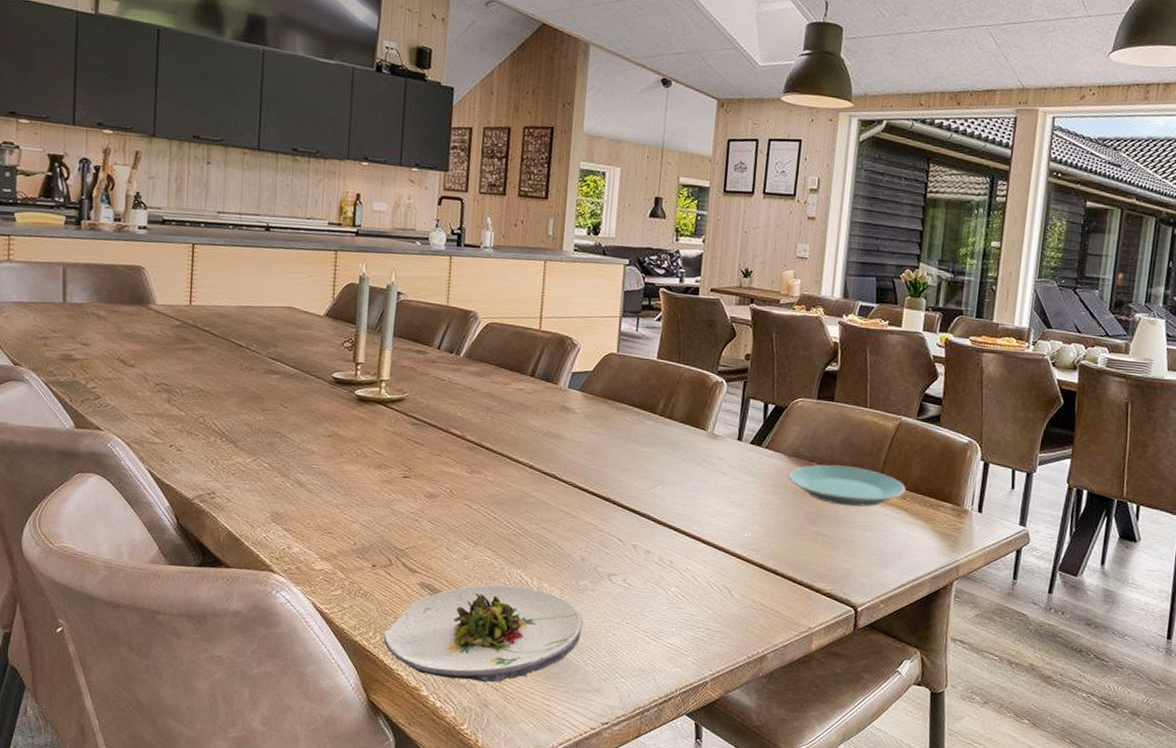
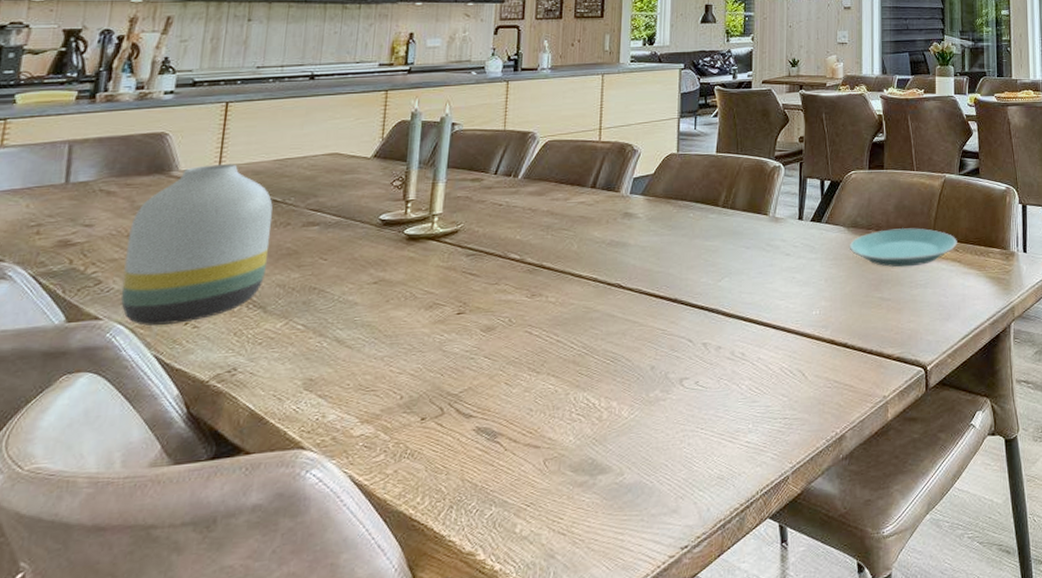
vase: none [116,302,238,445] -> present [121,163,273,327]
salad plate: present [383,584,584,683] -> none [433,409,656,534]

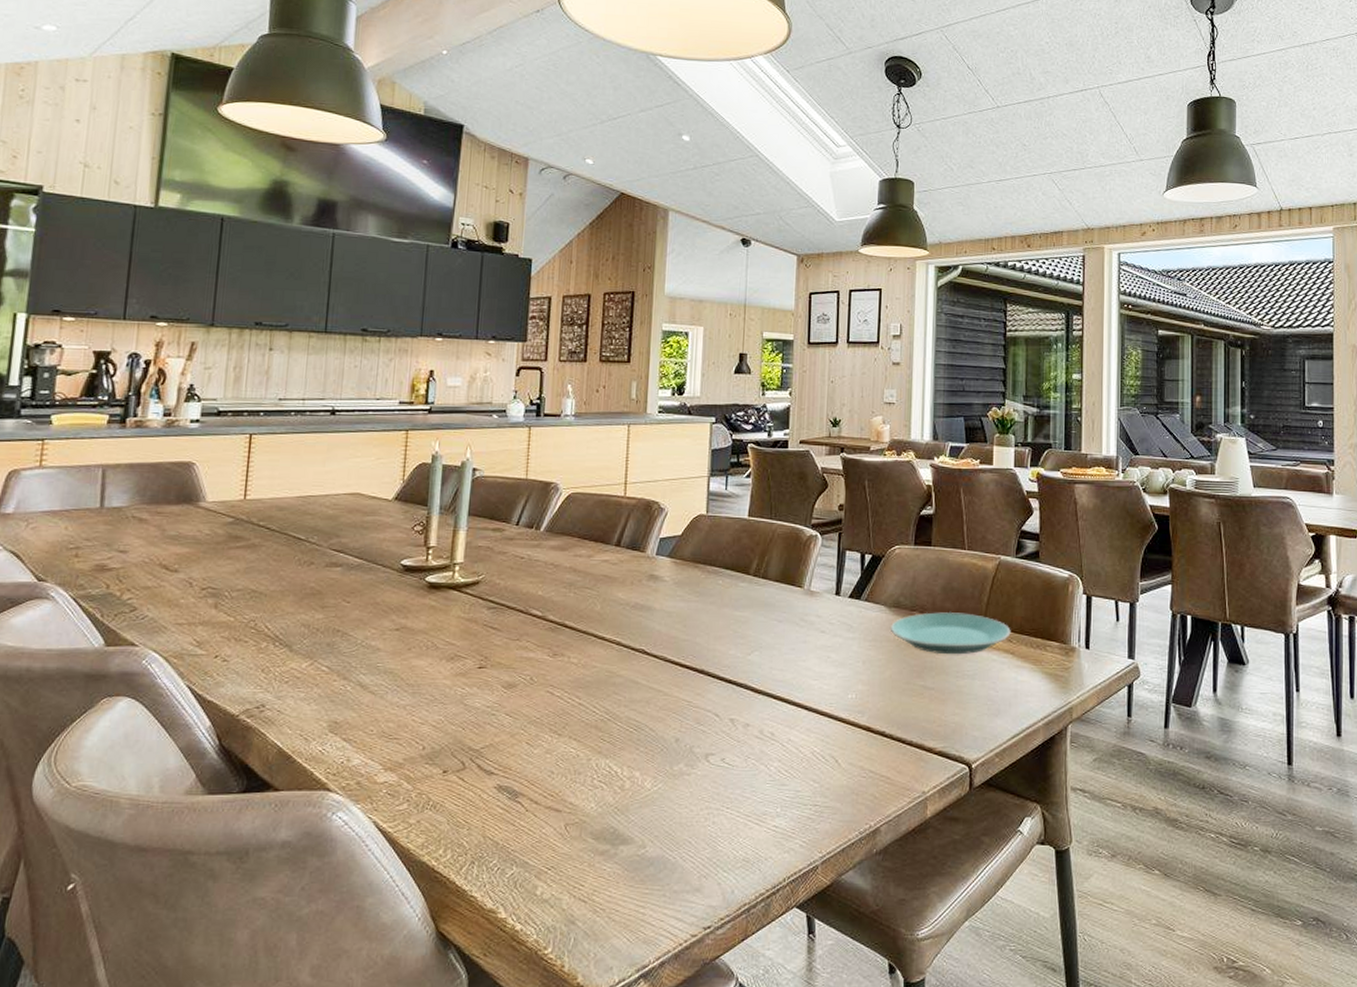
vase: present [121,163,273,327] -> none [155,497,297,657]

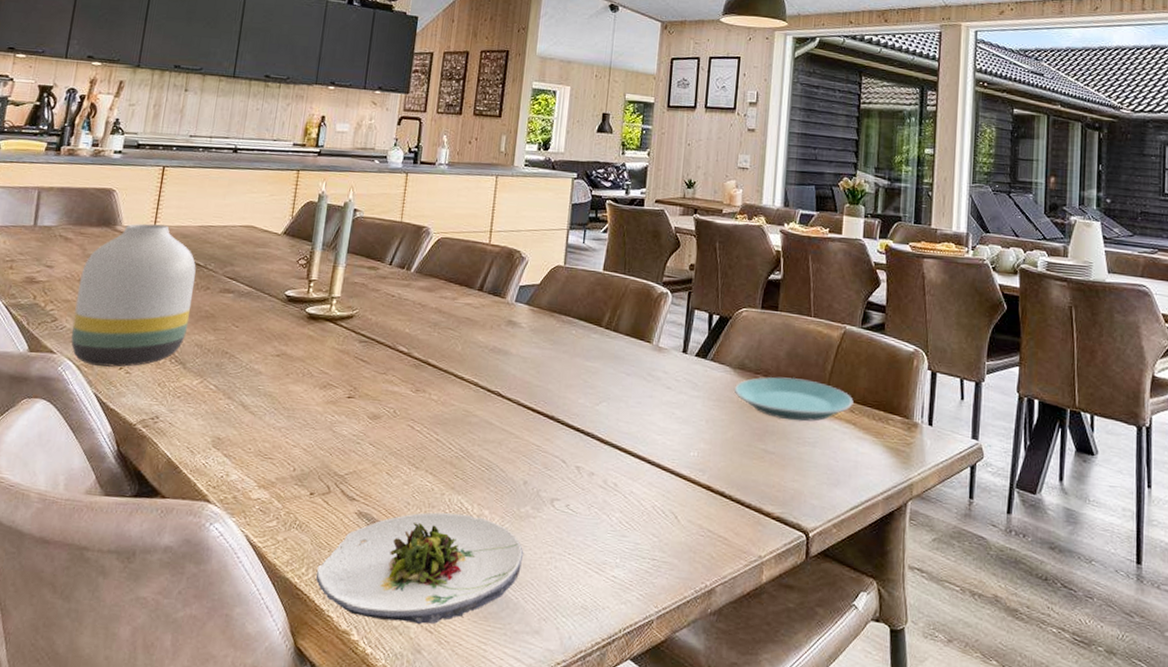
vase: none [155,497,297,657] -> present [71,223,196,368]
salad plate: none [455,777,680,895] -> present [315,512,524,625]

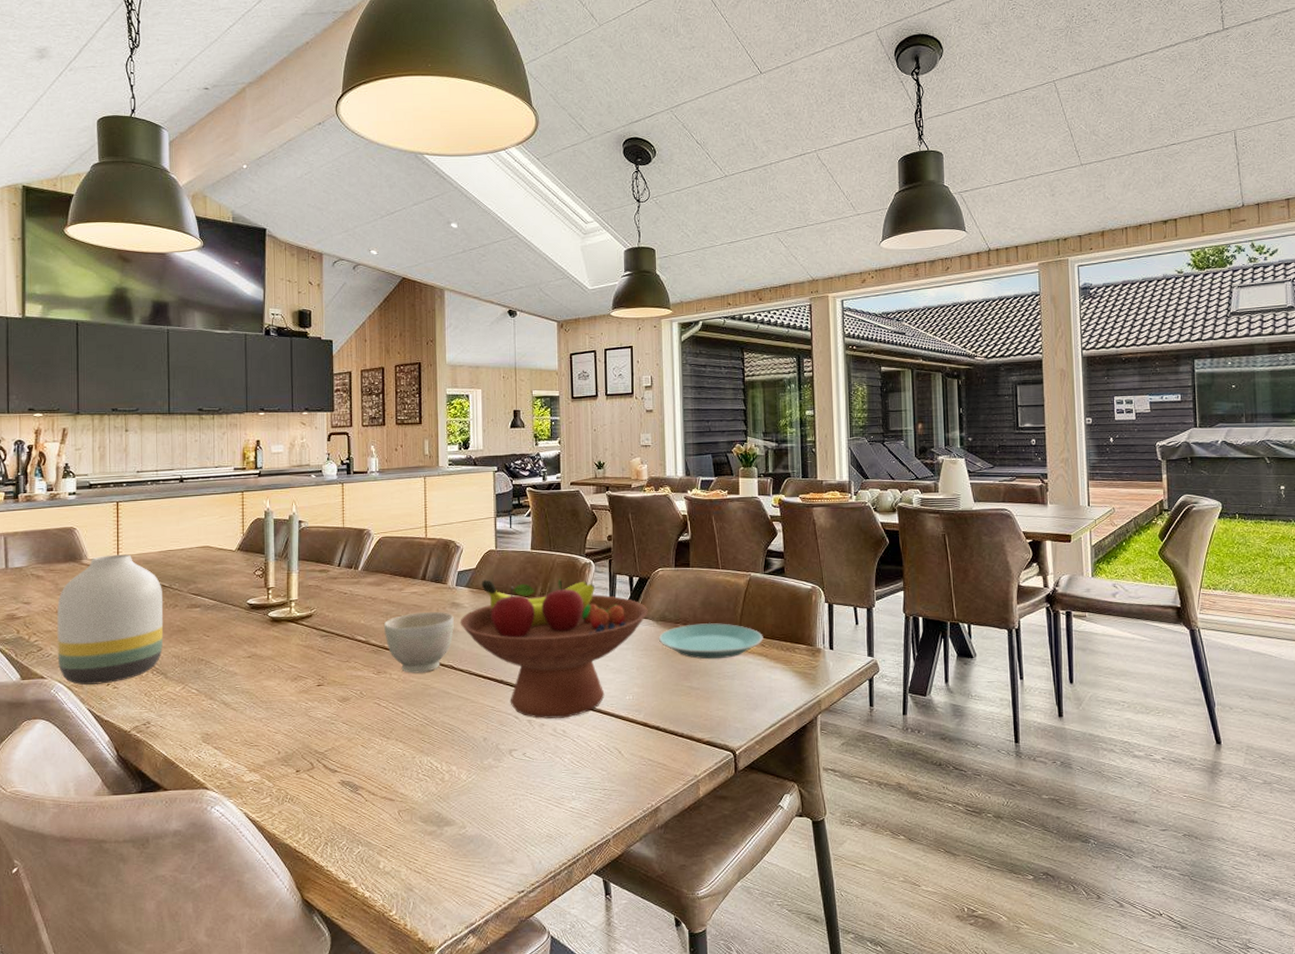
salad plate: present [315,512,524,625] -> none [311,772,492,868]
bowl: none [429,327,509,397] -> present [383,612,455,673]
fruit bowl: none [514,298,726,469] -> present [460,578,648,719]

